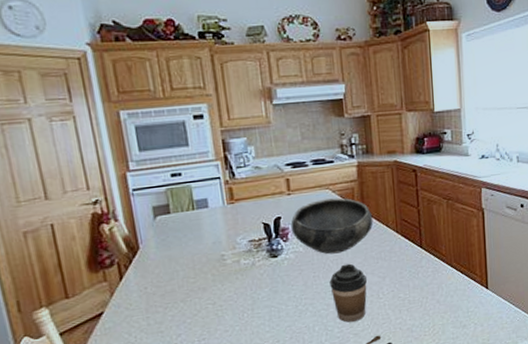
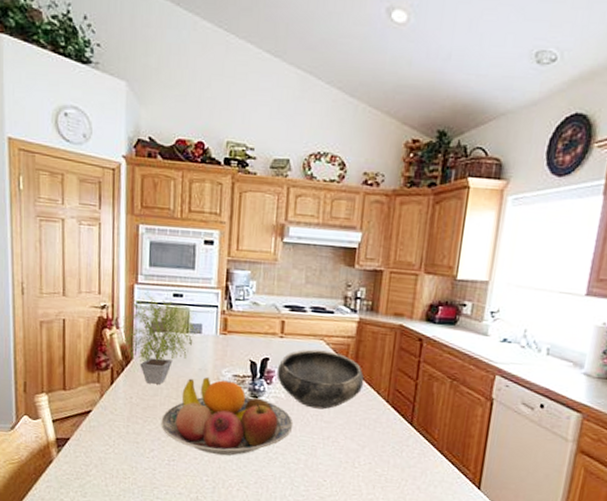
potted plant: none [116,176,206,270] -> present [117,290,202,385]
fruit bowl: none [182,247,317,323] -> present [161,377,294,456]
coffee cup: present [329,263,368,322] -> none [304,422,346,484]

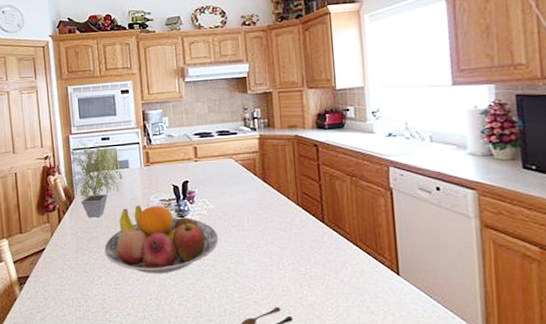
bowl: present [277,349,365,410] -> none [197,167,274,220]

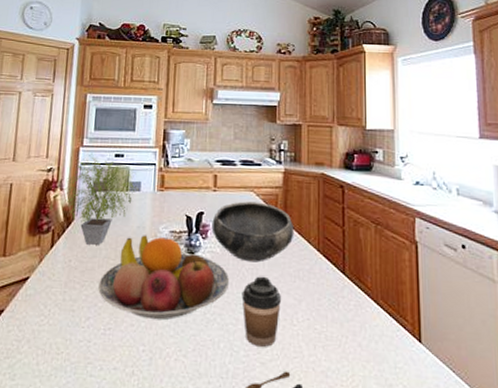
bowl: none [197,167,274,220] -> present [211,201,295,263]
coffee cup: none [231,231,268,289] -> present [242,276,282,347]

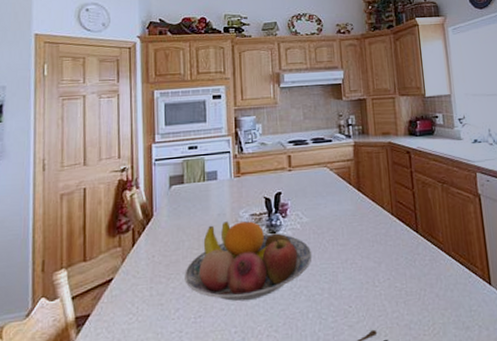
potted plant: present [61,152,140,245] -> none [137,148,216,238]
bowl: present [211,201,295,263] -> none [290,176,369,234]
coffee cup: present [242,276,282,347] -> none [325,245,363,311]

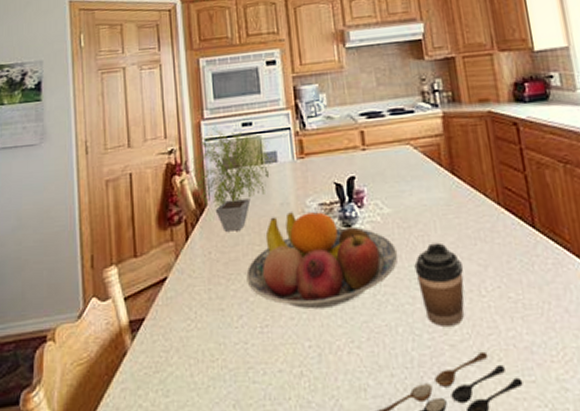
potted plant: none [137,148,216,238] -> present [187,125,276,232]
coffee cup: none [325,245,363,311] -> present [414,242,464,326]

